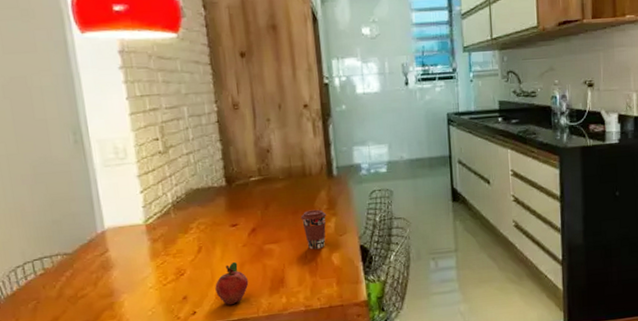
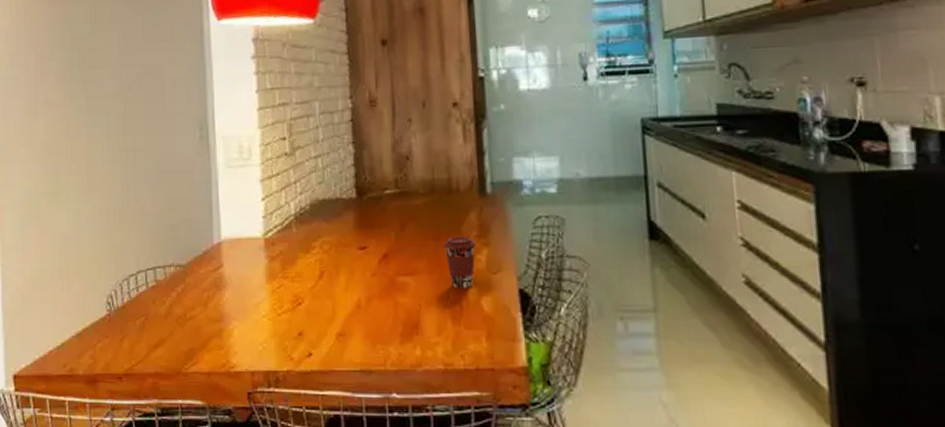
fruit: present [215,261,249,306] -> none [336,294,376,351]

